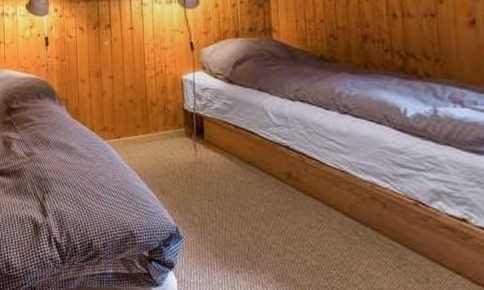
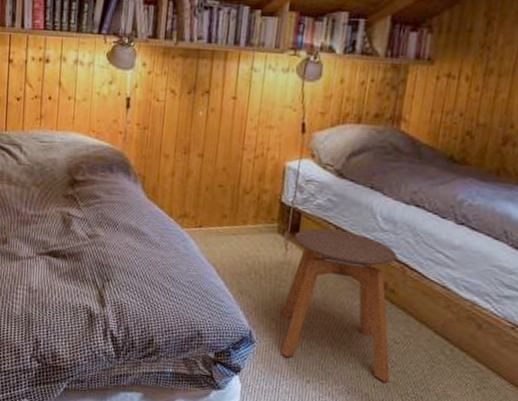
stool: none [200,128,313,267] -> present [281,228,397,382]

